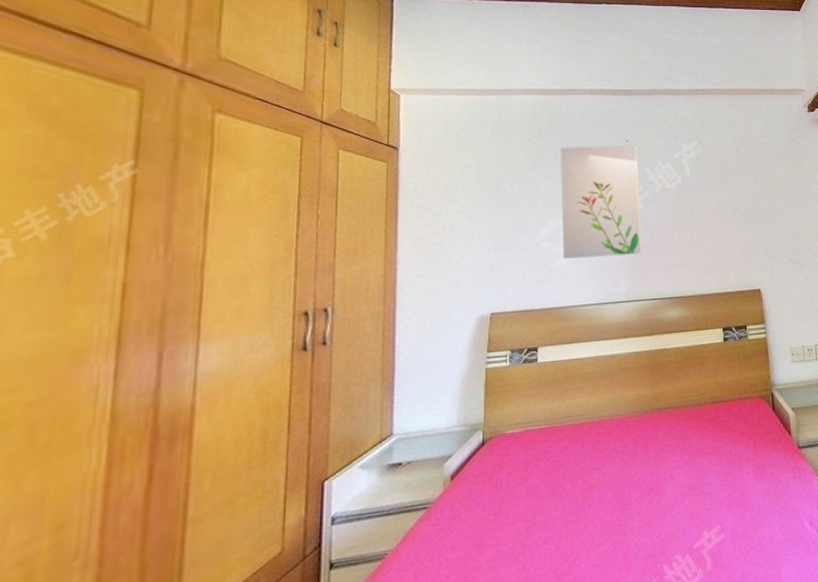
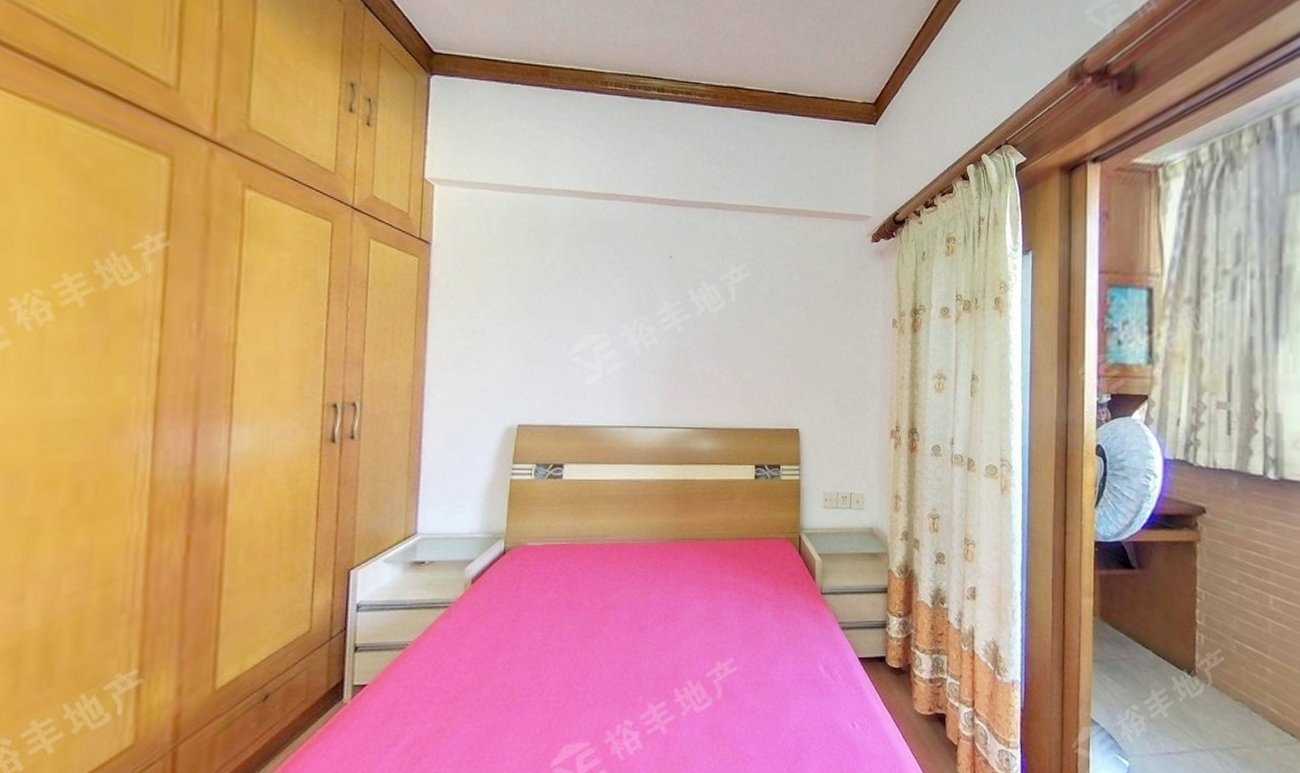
wall art: present [560,144,642,259] -> none [594,257,681,379]

